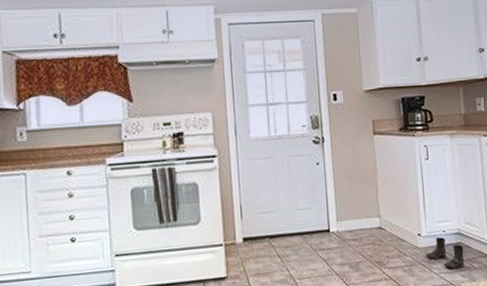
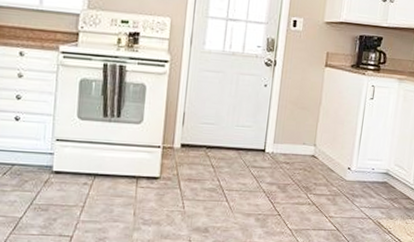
boots: present [426,236,465,269] -> none [351,173,388,205]

